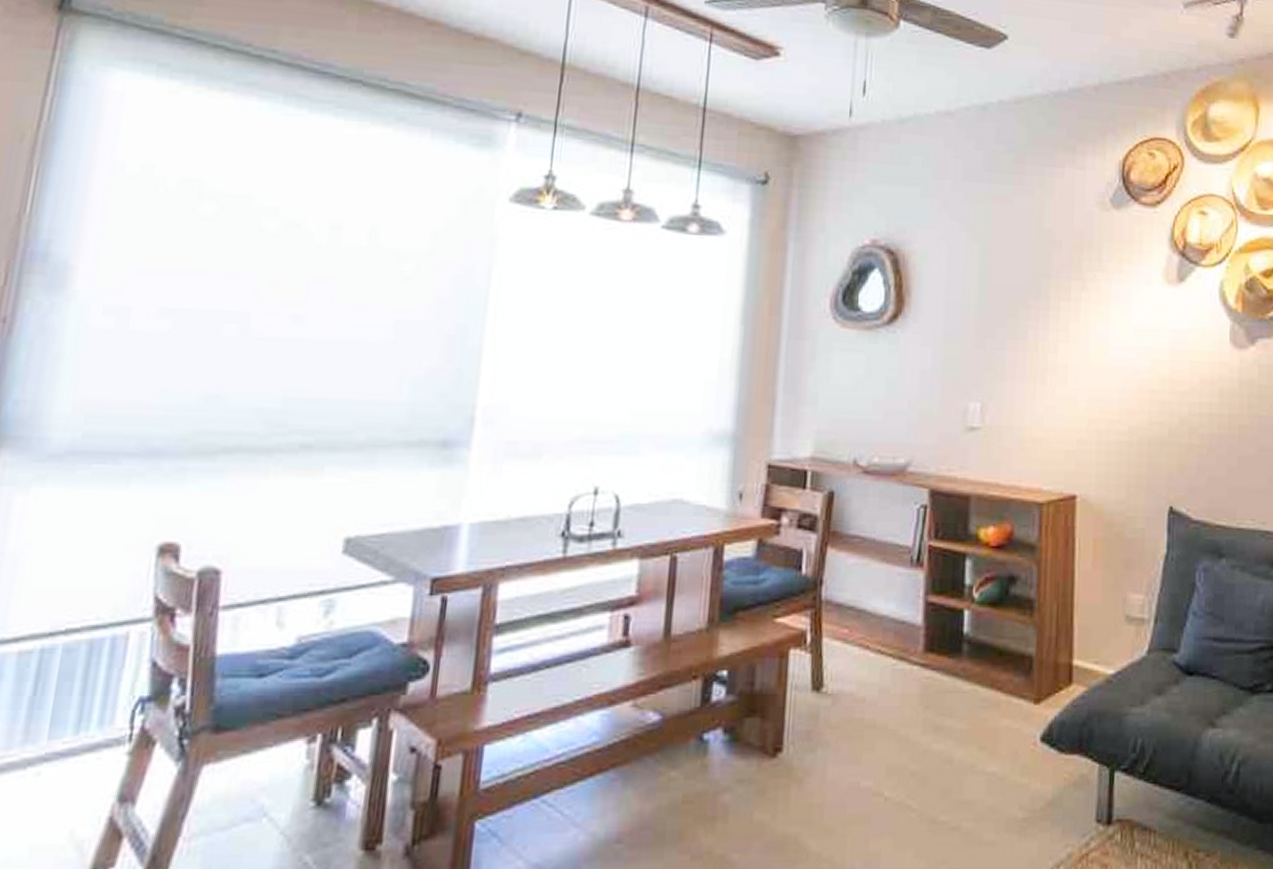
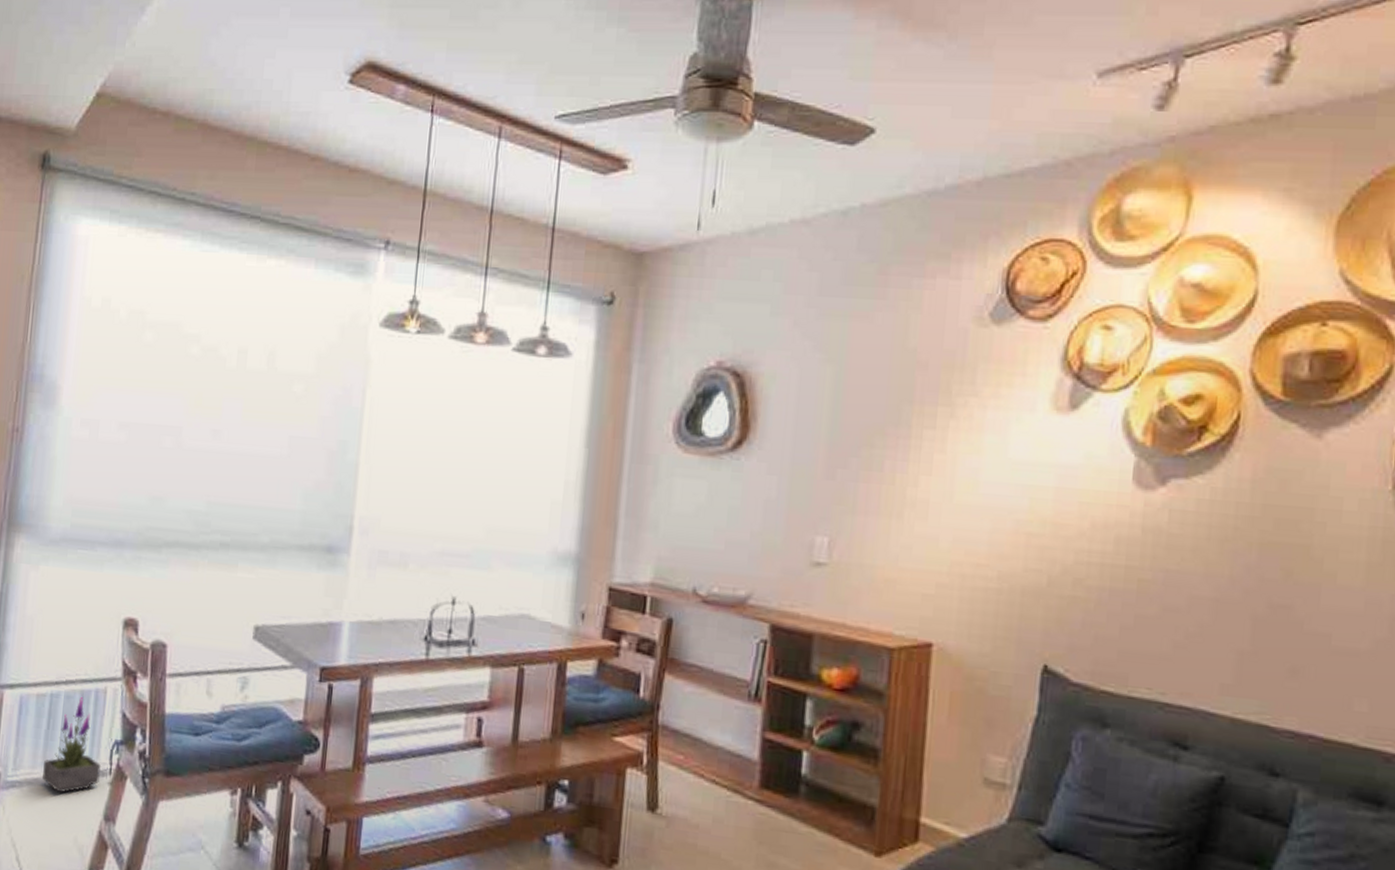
potted plant: none [22,647,118,777] -> present [42,696,102,793]

